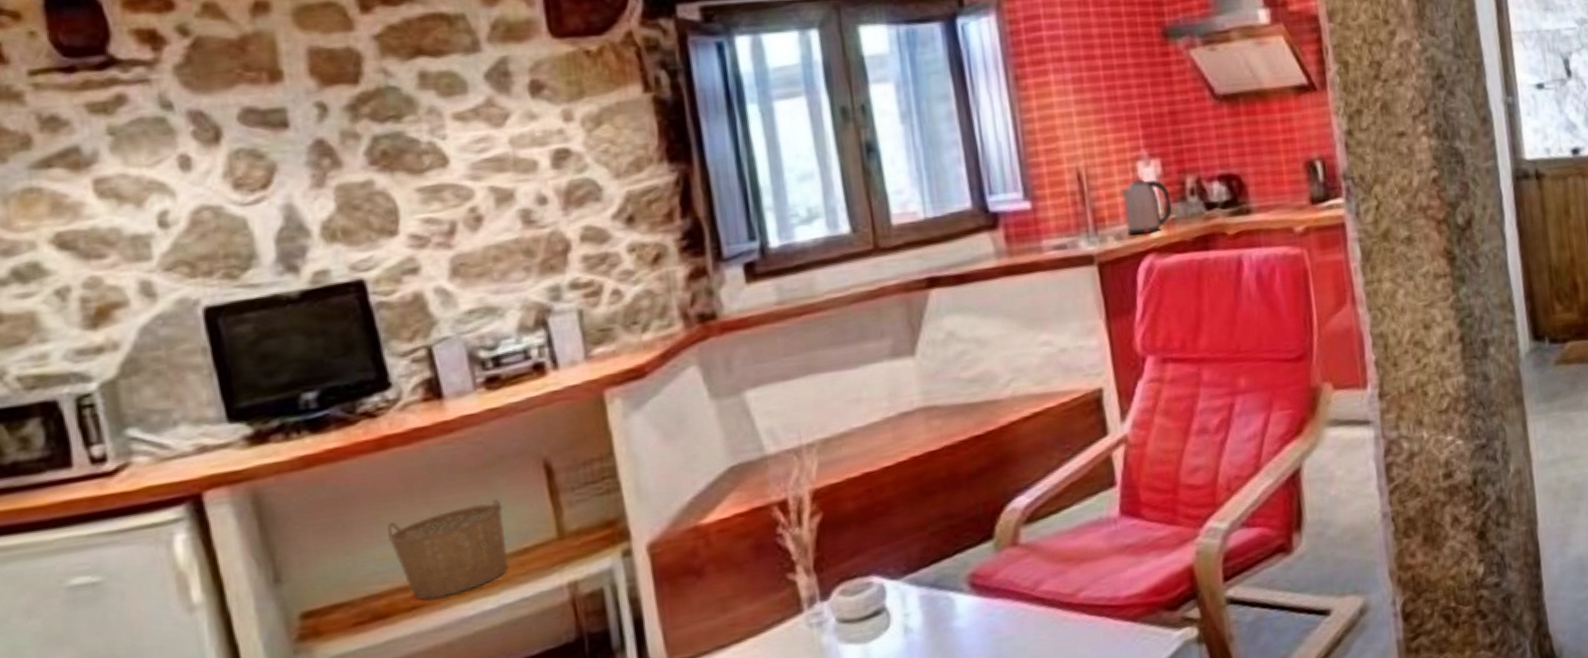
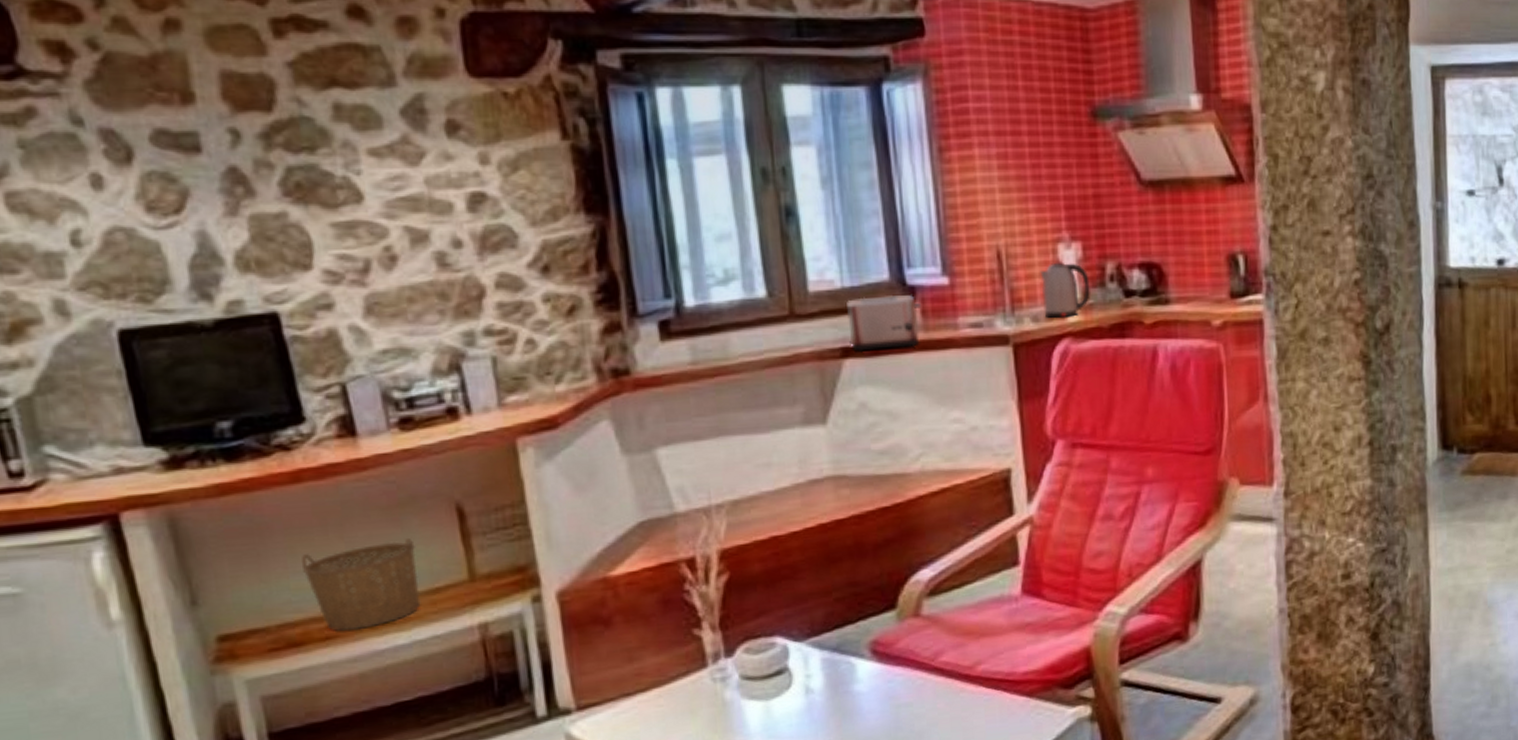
toaster: none [930,221,1006,281] -> present [846,295,922,351]

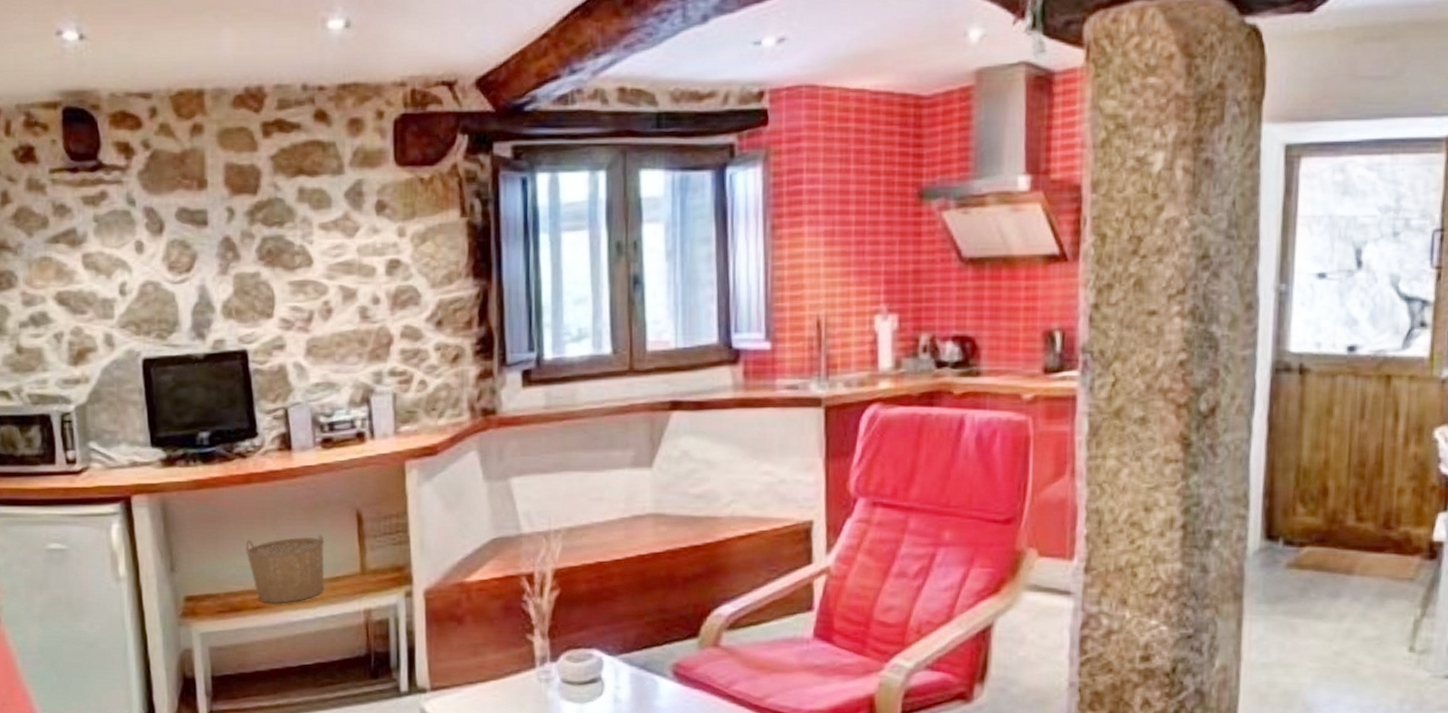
toaster: present [846,295,922,351] -> none [677,357,745,405]
kettle: present [1040,262,1090,319] -> none [856,332,903,385]

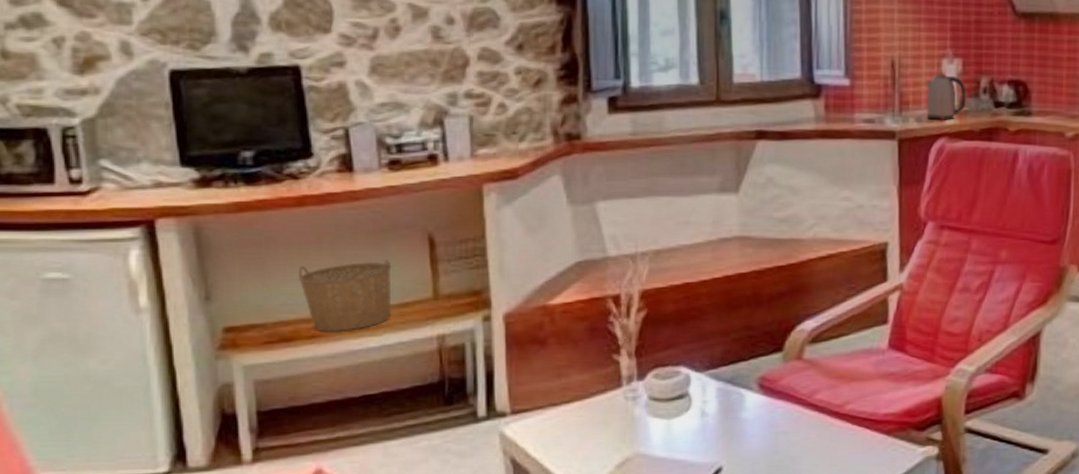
kettle: none [856,332,903,385] -> present [925,74,966,121]

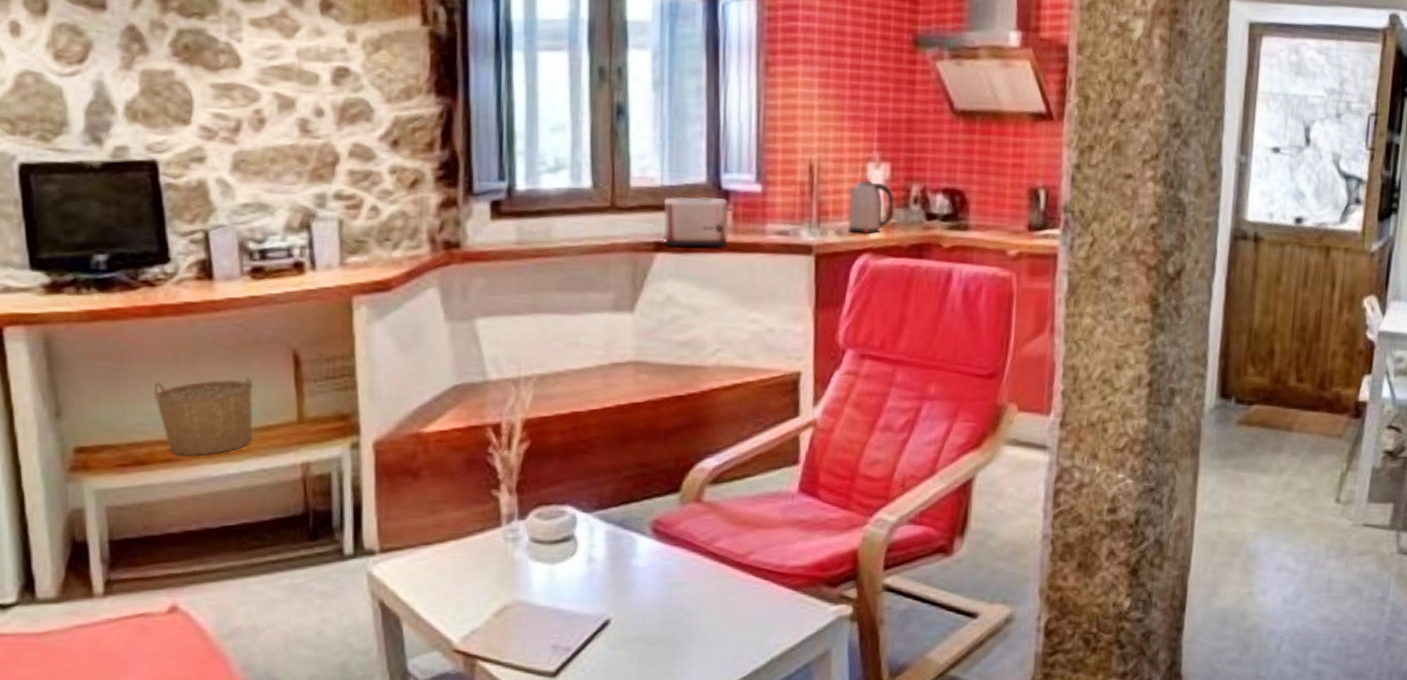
toaster: none [762,90,826,135] -> present [662,196,734,248]

